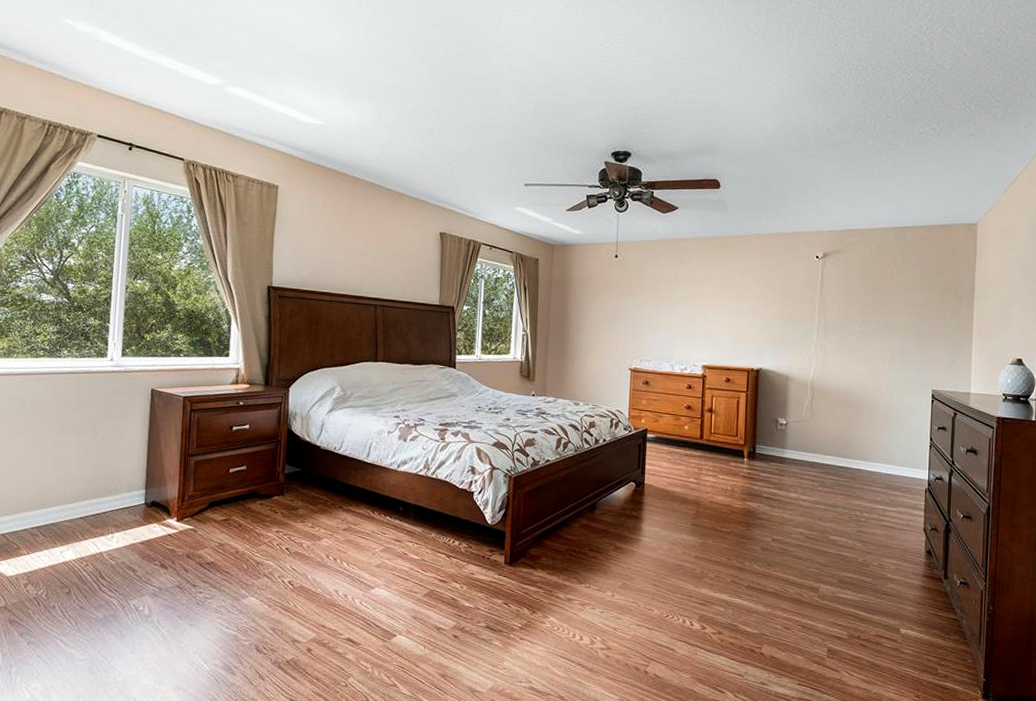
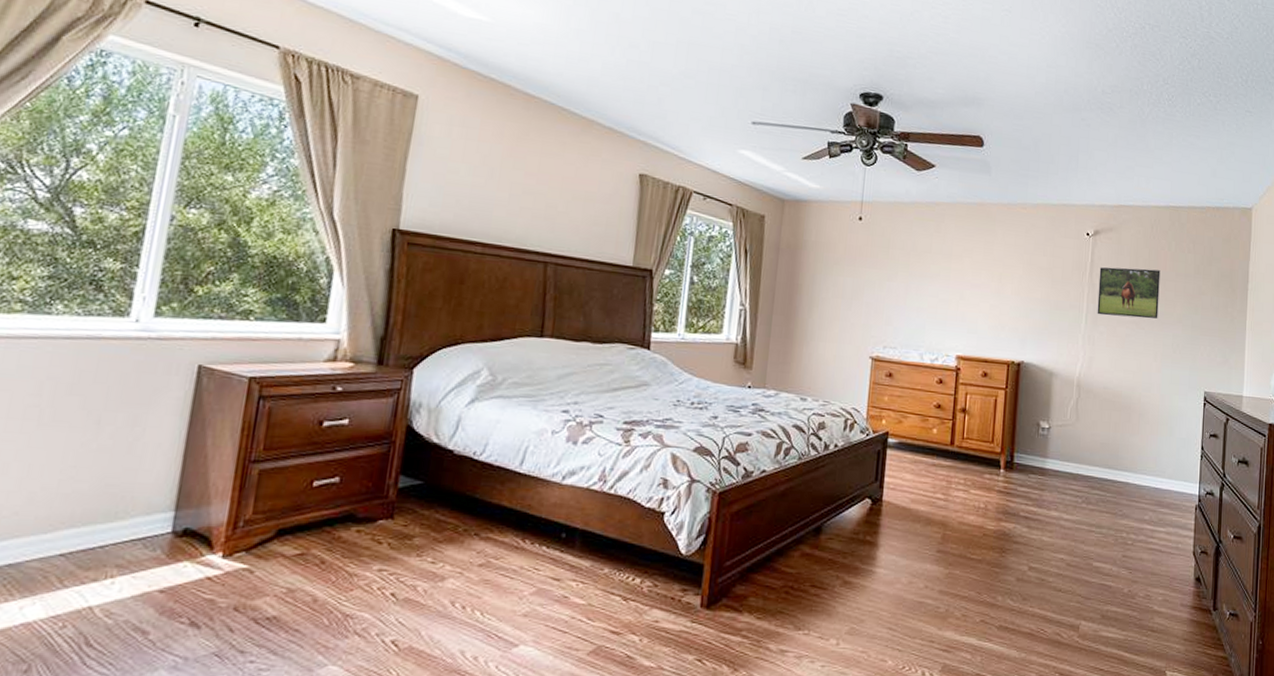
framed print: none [828,284,887,328] -> present [1097,267,1161,319]

